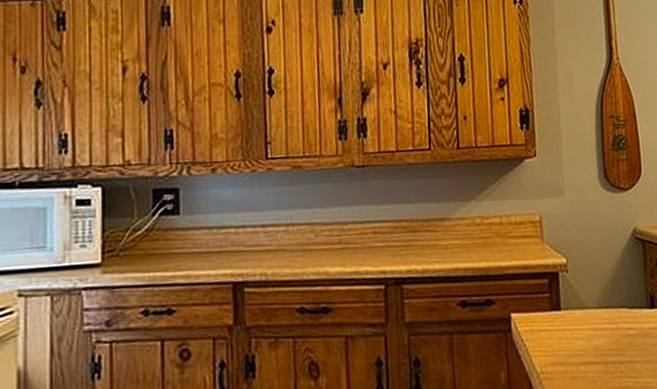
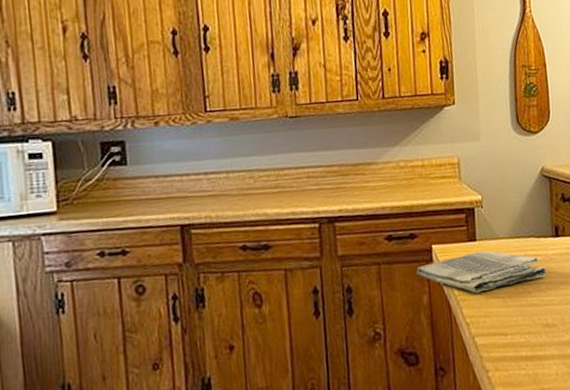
dish towel: none [493,321,643,372] -> present [416,250,548,294]

